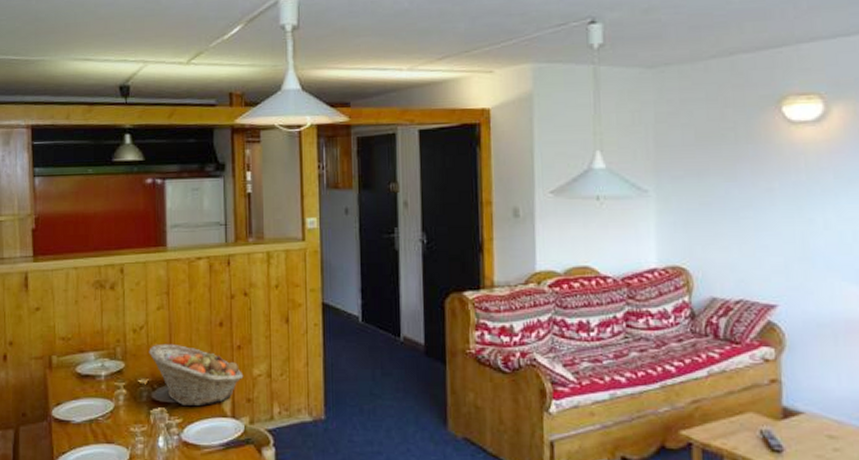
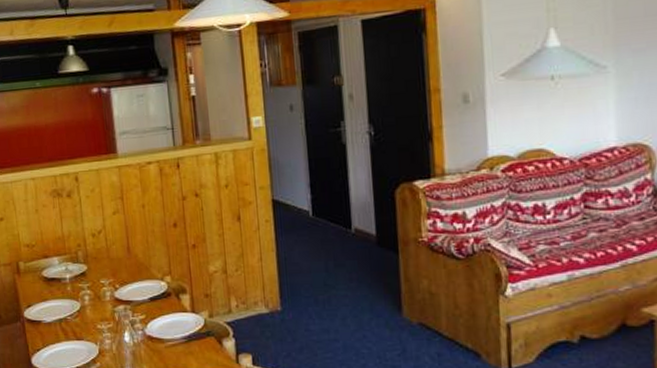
fruit basket: present [149,343,244,407] -> none [108,245,200,304]

